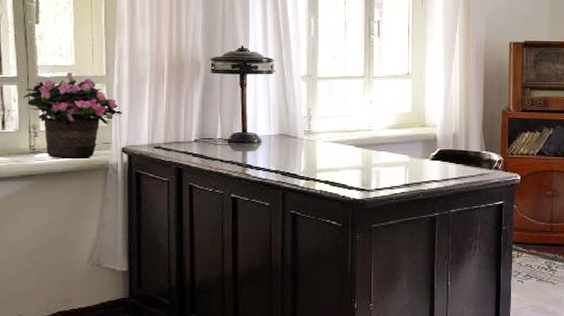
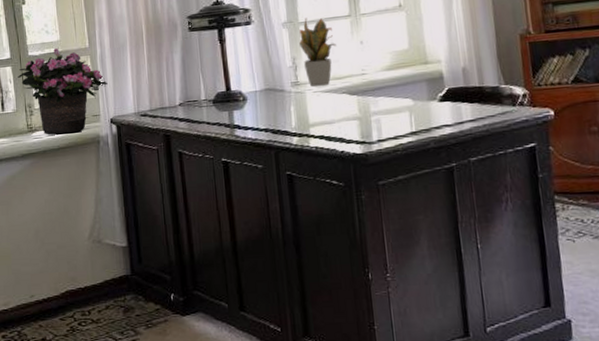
potted plant: none [316,74,349,137] -> present [299,17,336,88]

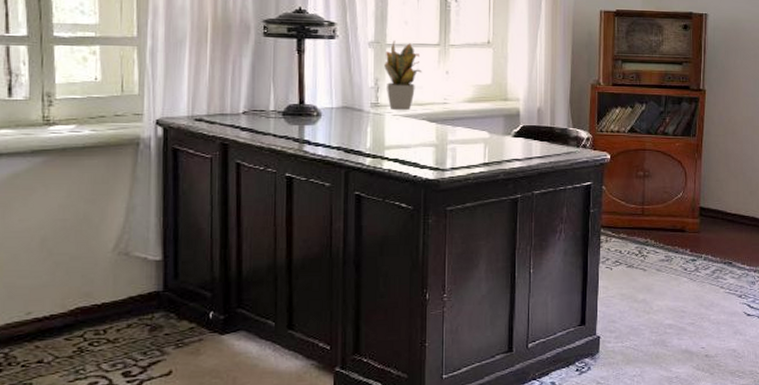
potted flower: present [18,48,108,135] -> none [35,32,157,133]

